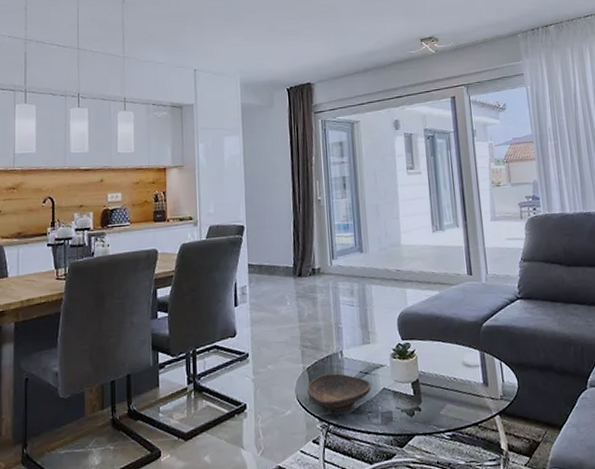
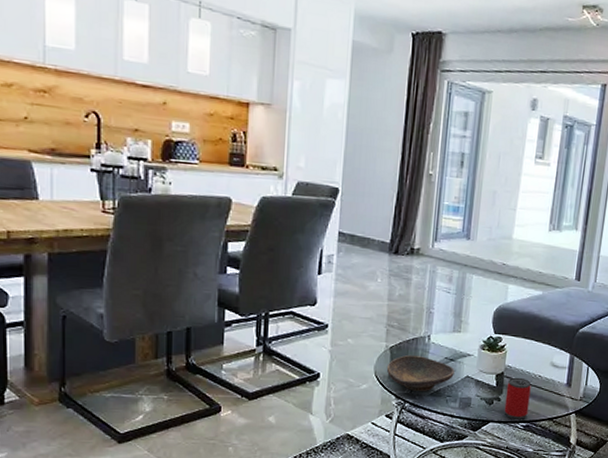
beverage can: none [424,382,451,429] -> present [504,377,531,419]

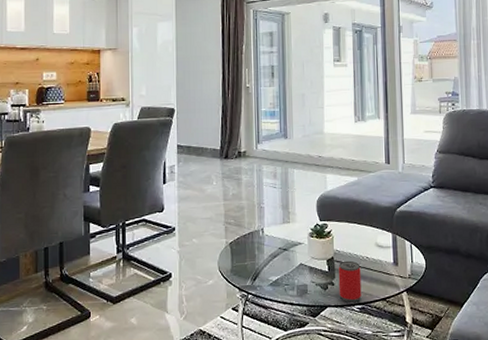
decorative bowl: present [386,354,455,391] -> none [228,248,289,282]

